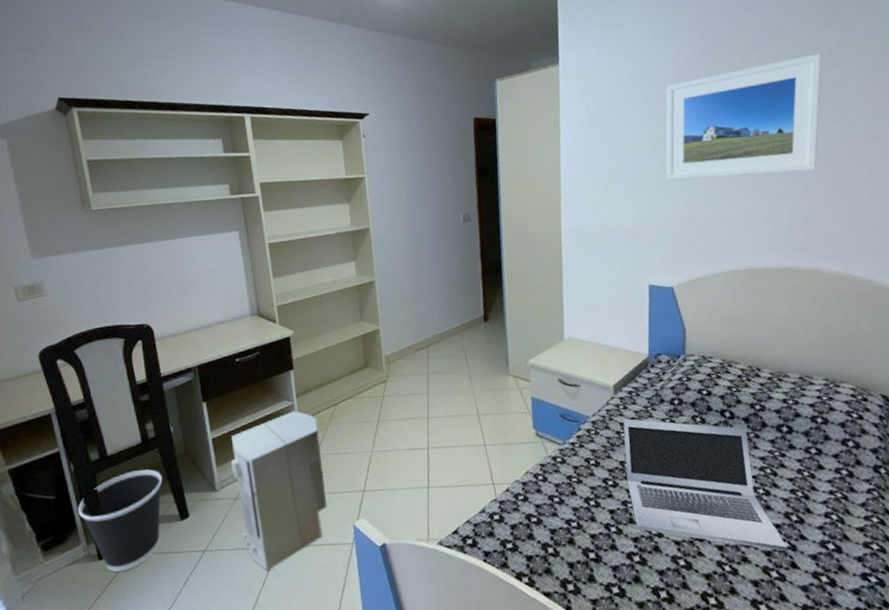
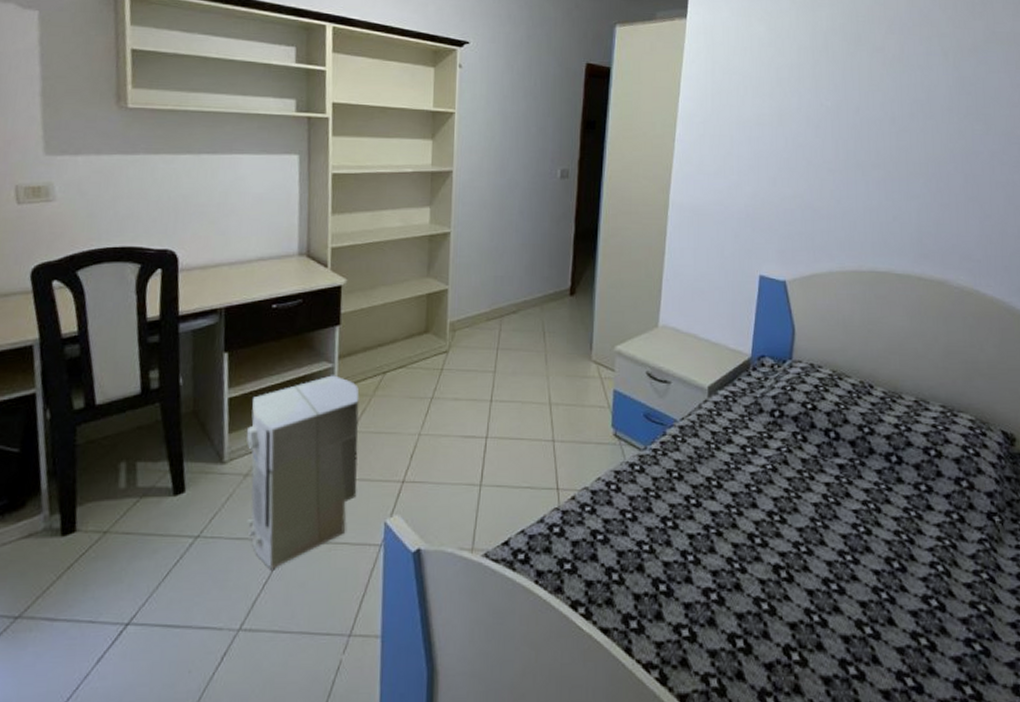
wastebasket: present [78,469,163,572] -> none [46,427,160,554]
laptop: present [623,418,788,551] -> none [712,427,886,603]
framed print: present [665,52,822,181] -> none [789,46,967,171]

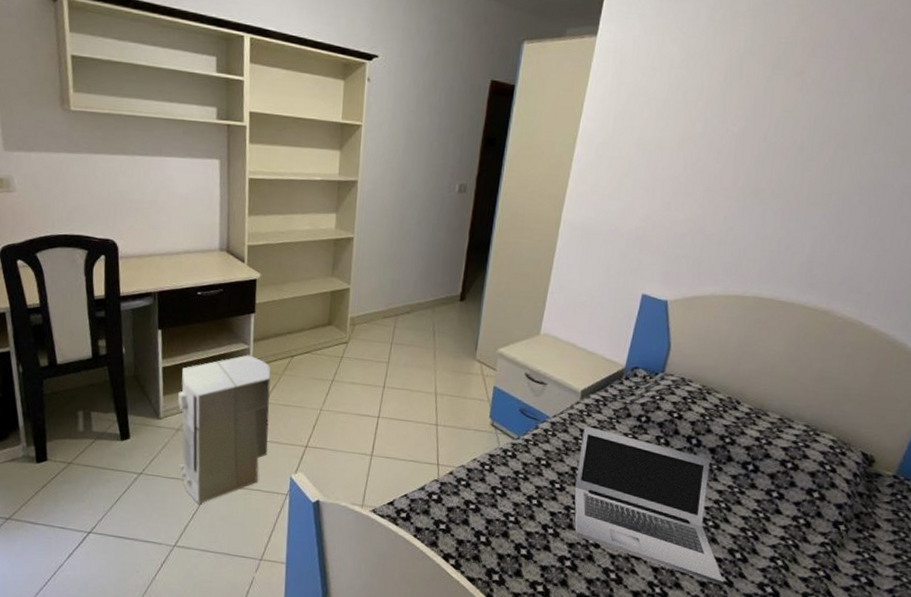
laptop: none [712,427,886,603] -> present [574,426,724,585]

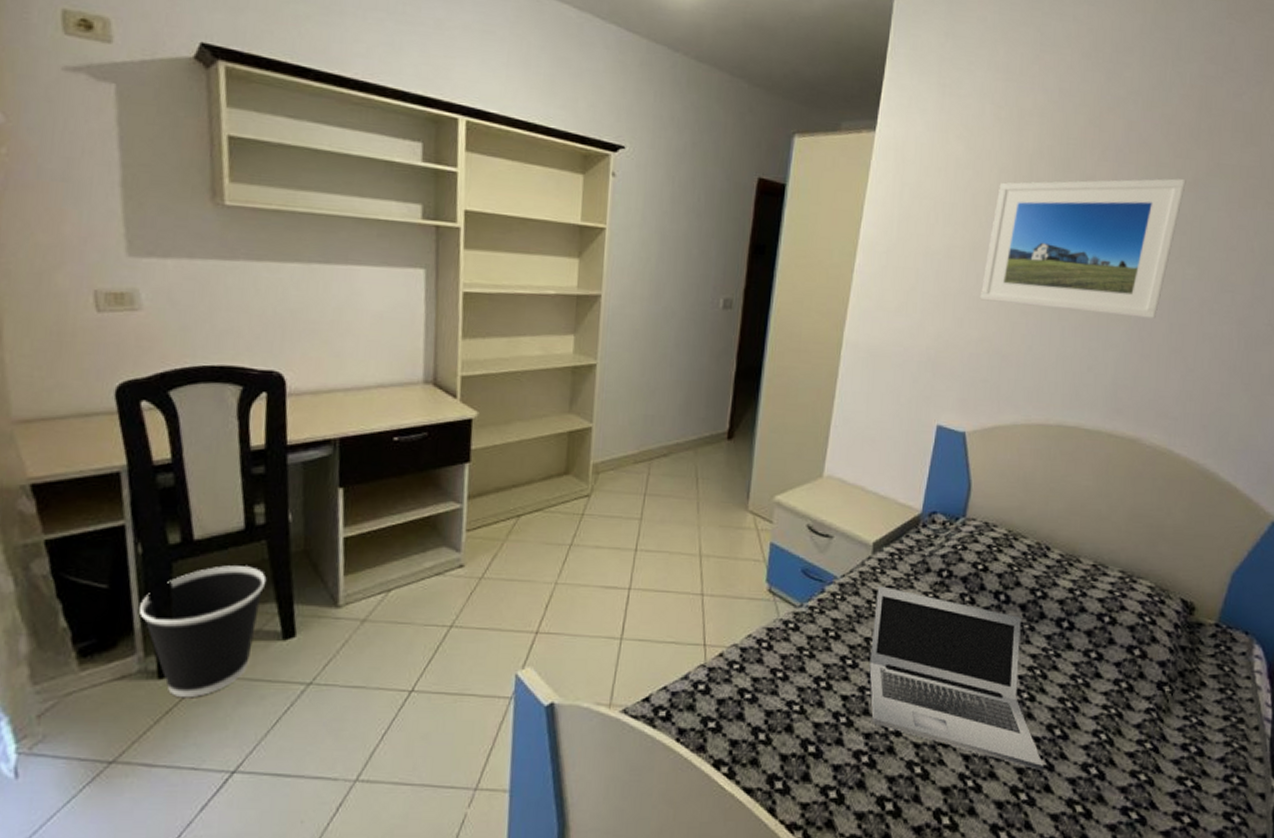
wastebasket: none [22,384,109,478] -> present [139,565,267,698]
air purifier: present [177,355,271,505] -> none [363,516,490,721]
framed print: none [686,72,896,203] -> present [979,178,1186,319]

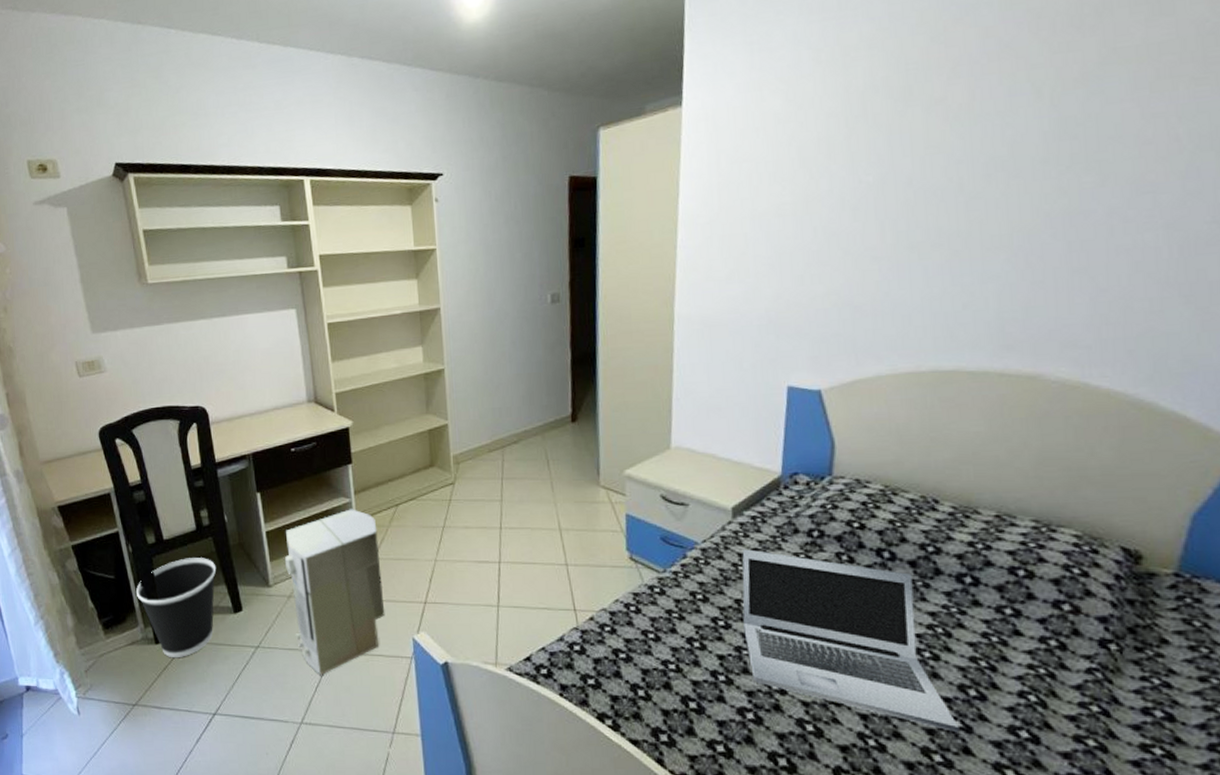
air purifier: none [363,516,490,721] -> present [284,509,385,676]
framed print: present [979,178,1186,319] -> none [820,75,1071,254]

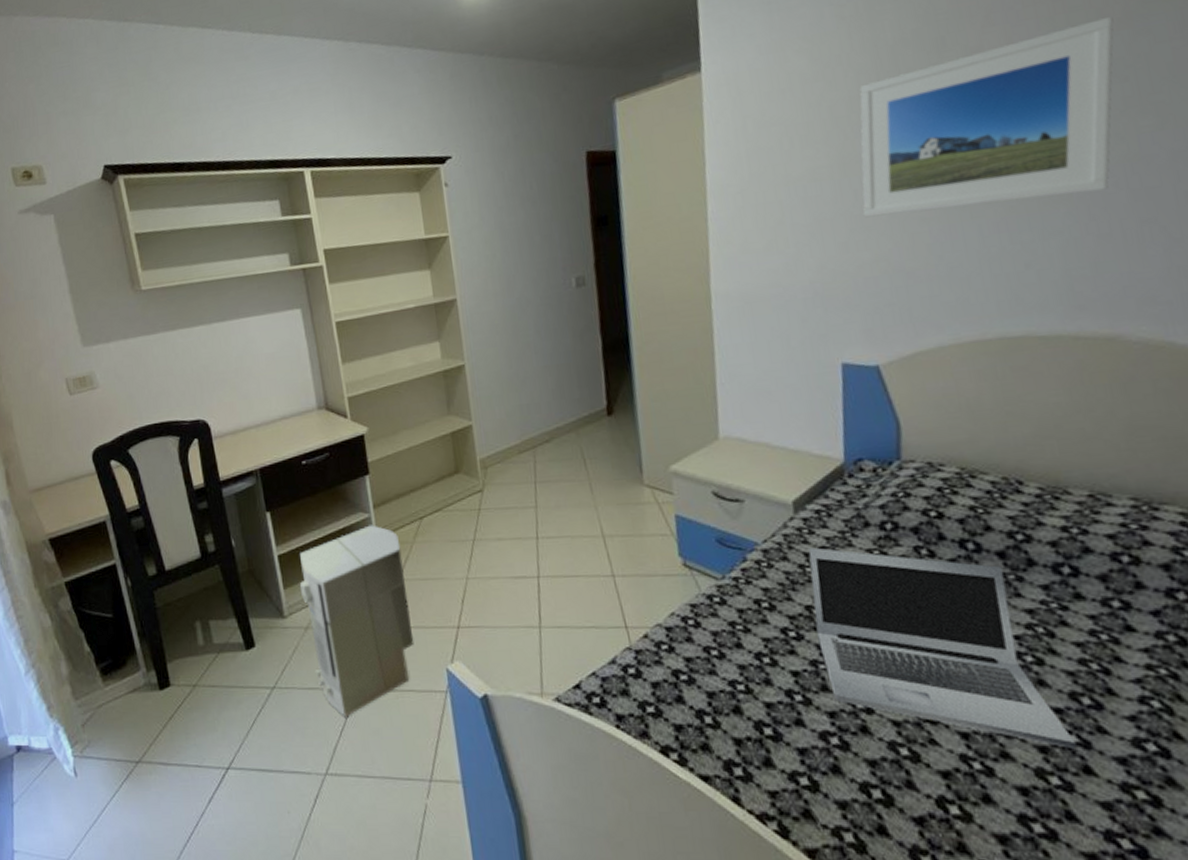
wastebasket: present [136,558,217,658] -> none [137,588,225,706]
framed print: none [820,75,1071,254] -> present [859,16,1114,218]

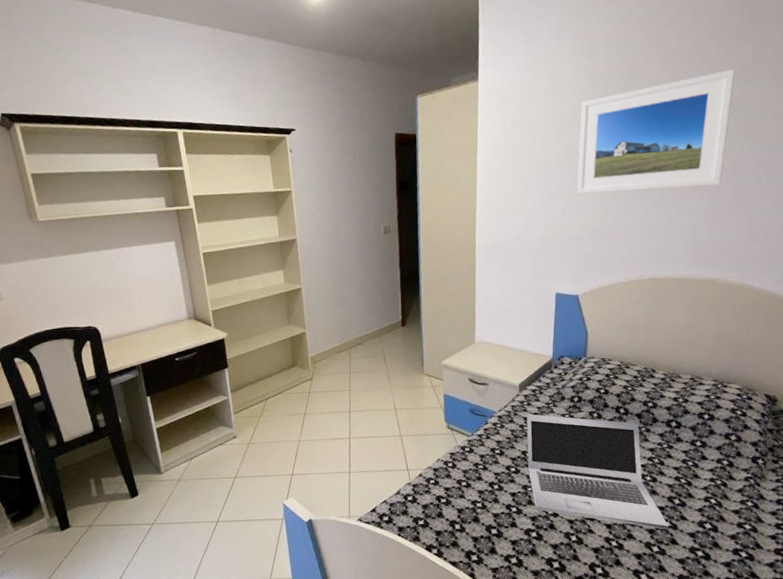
air purifier: present [299,525,414,718] -> none [173,404,260,542]

